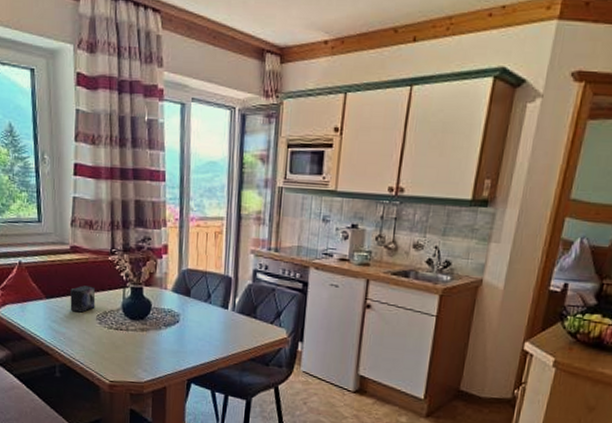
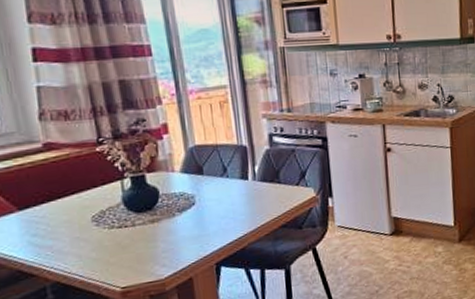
small box: present [70,285,96,313] -> none [51,185,88,219]

